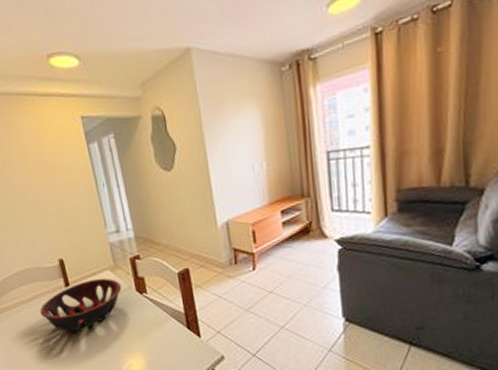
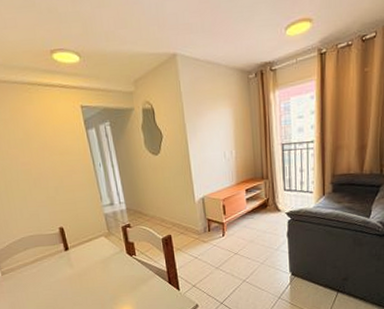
decorative bowl: present [40,278,122,332] -> none [42,243,115,289]

